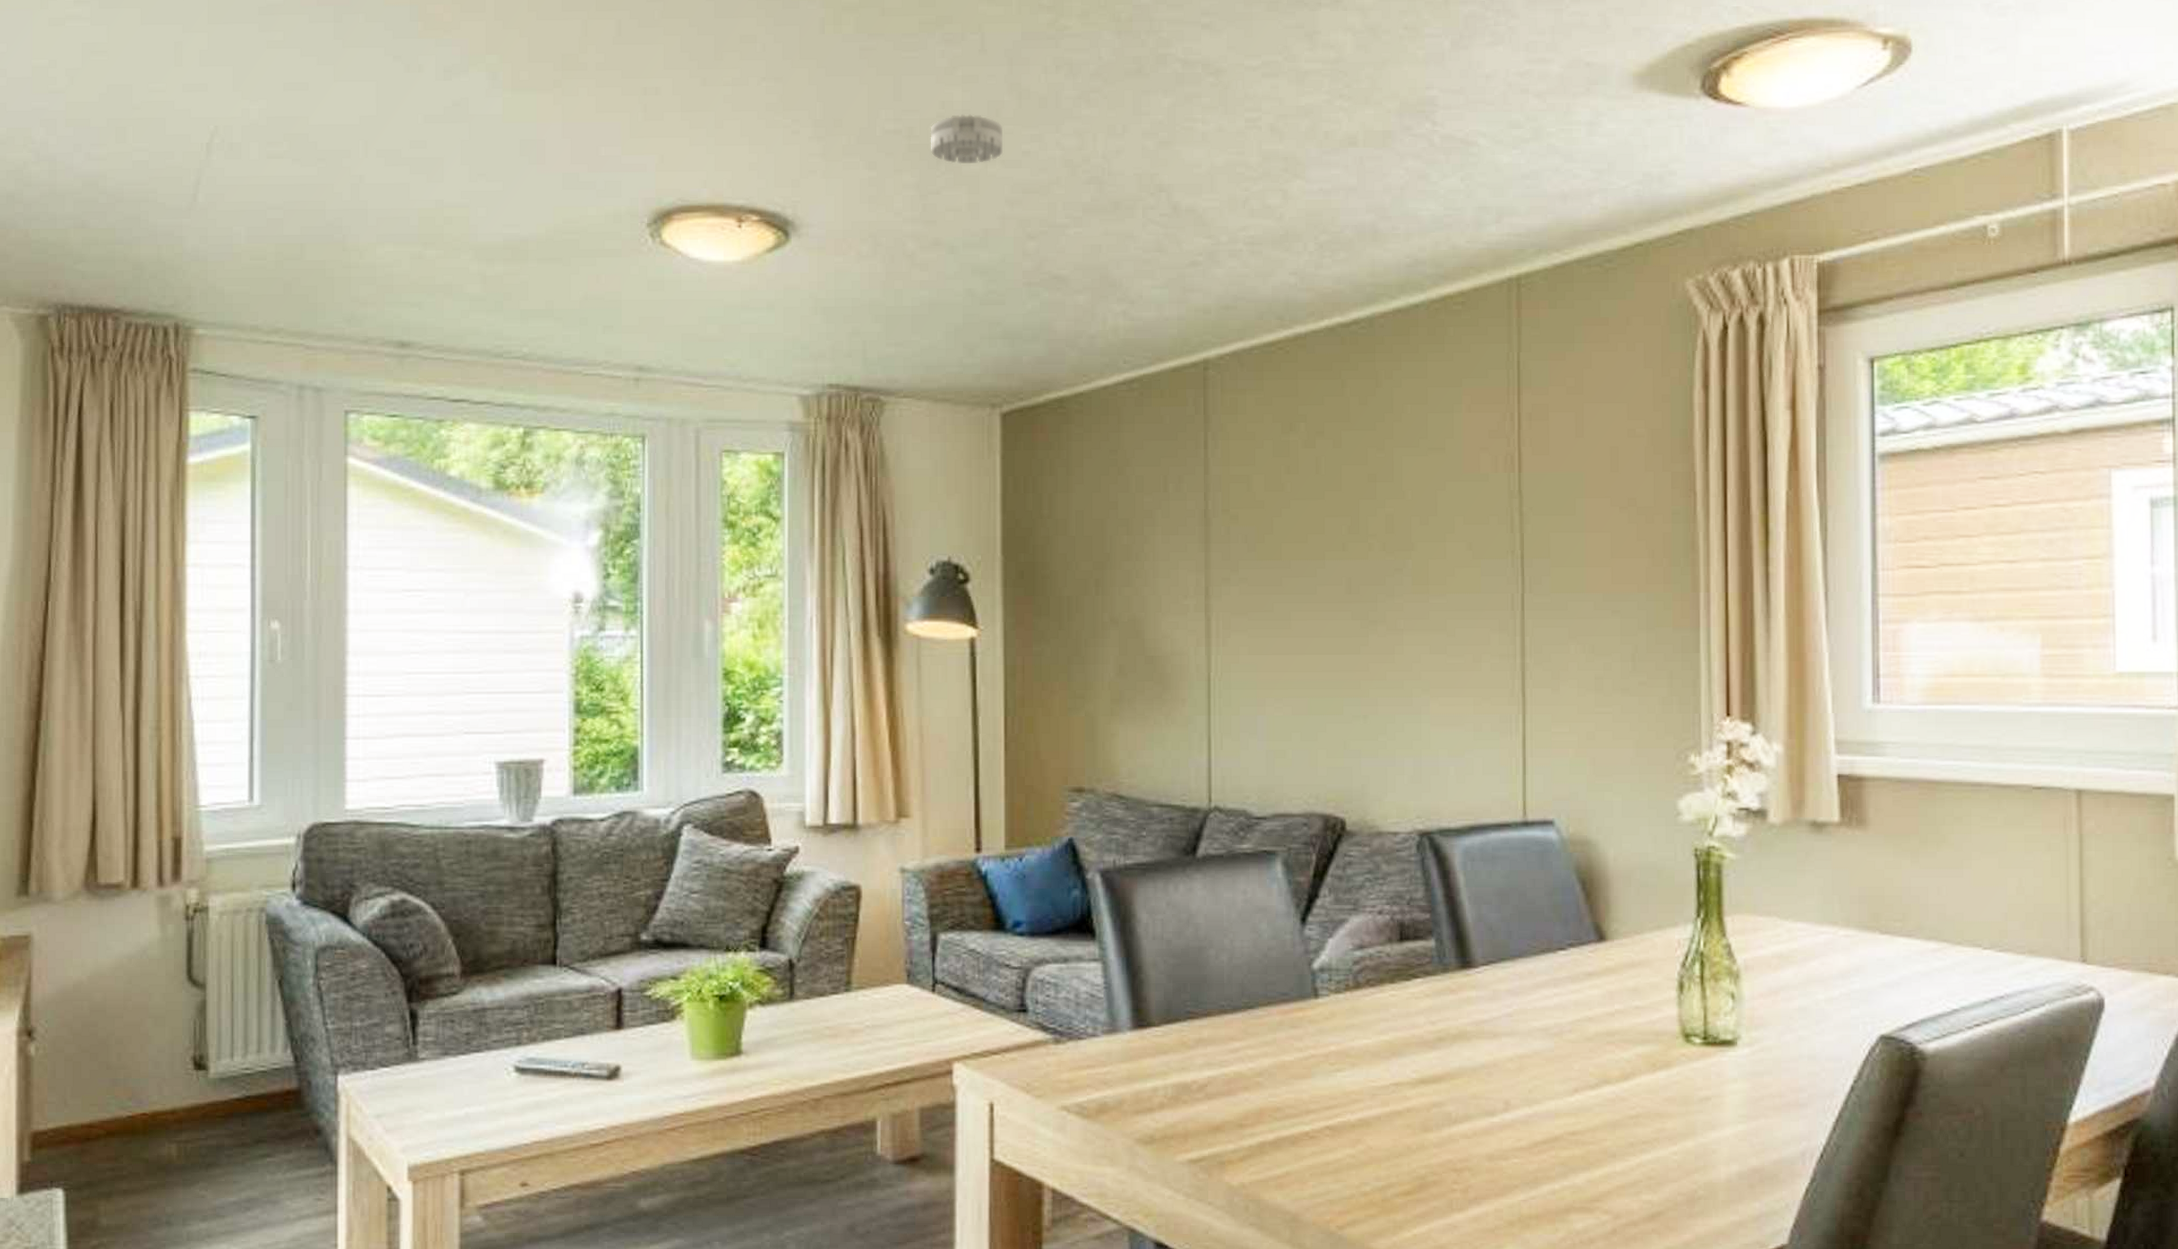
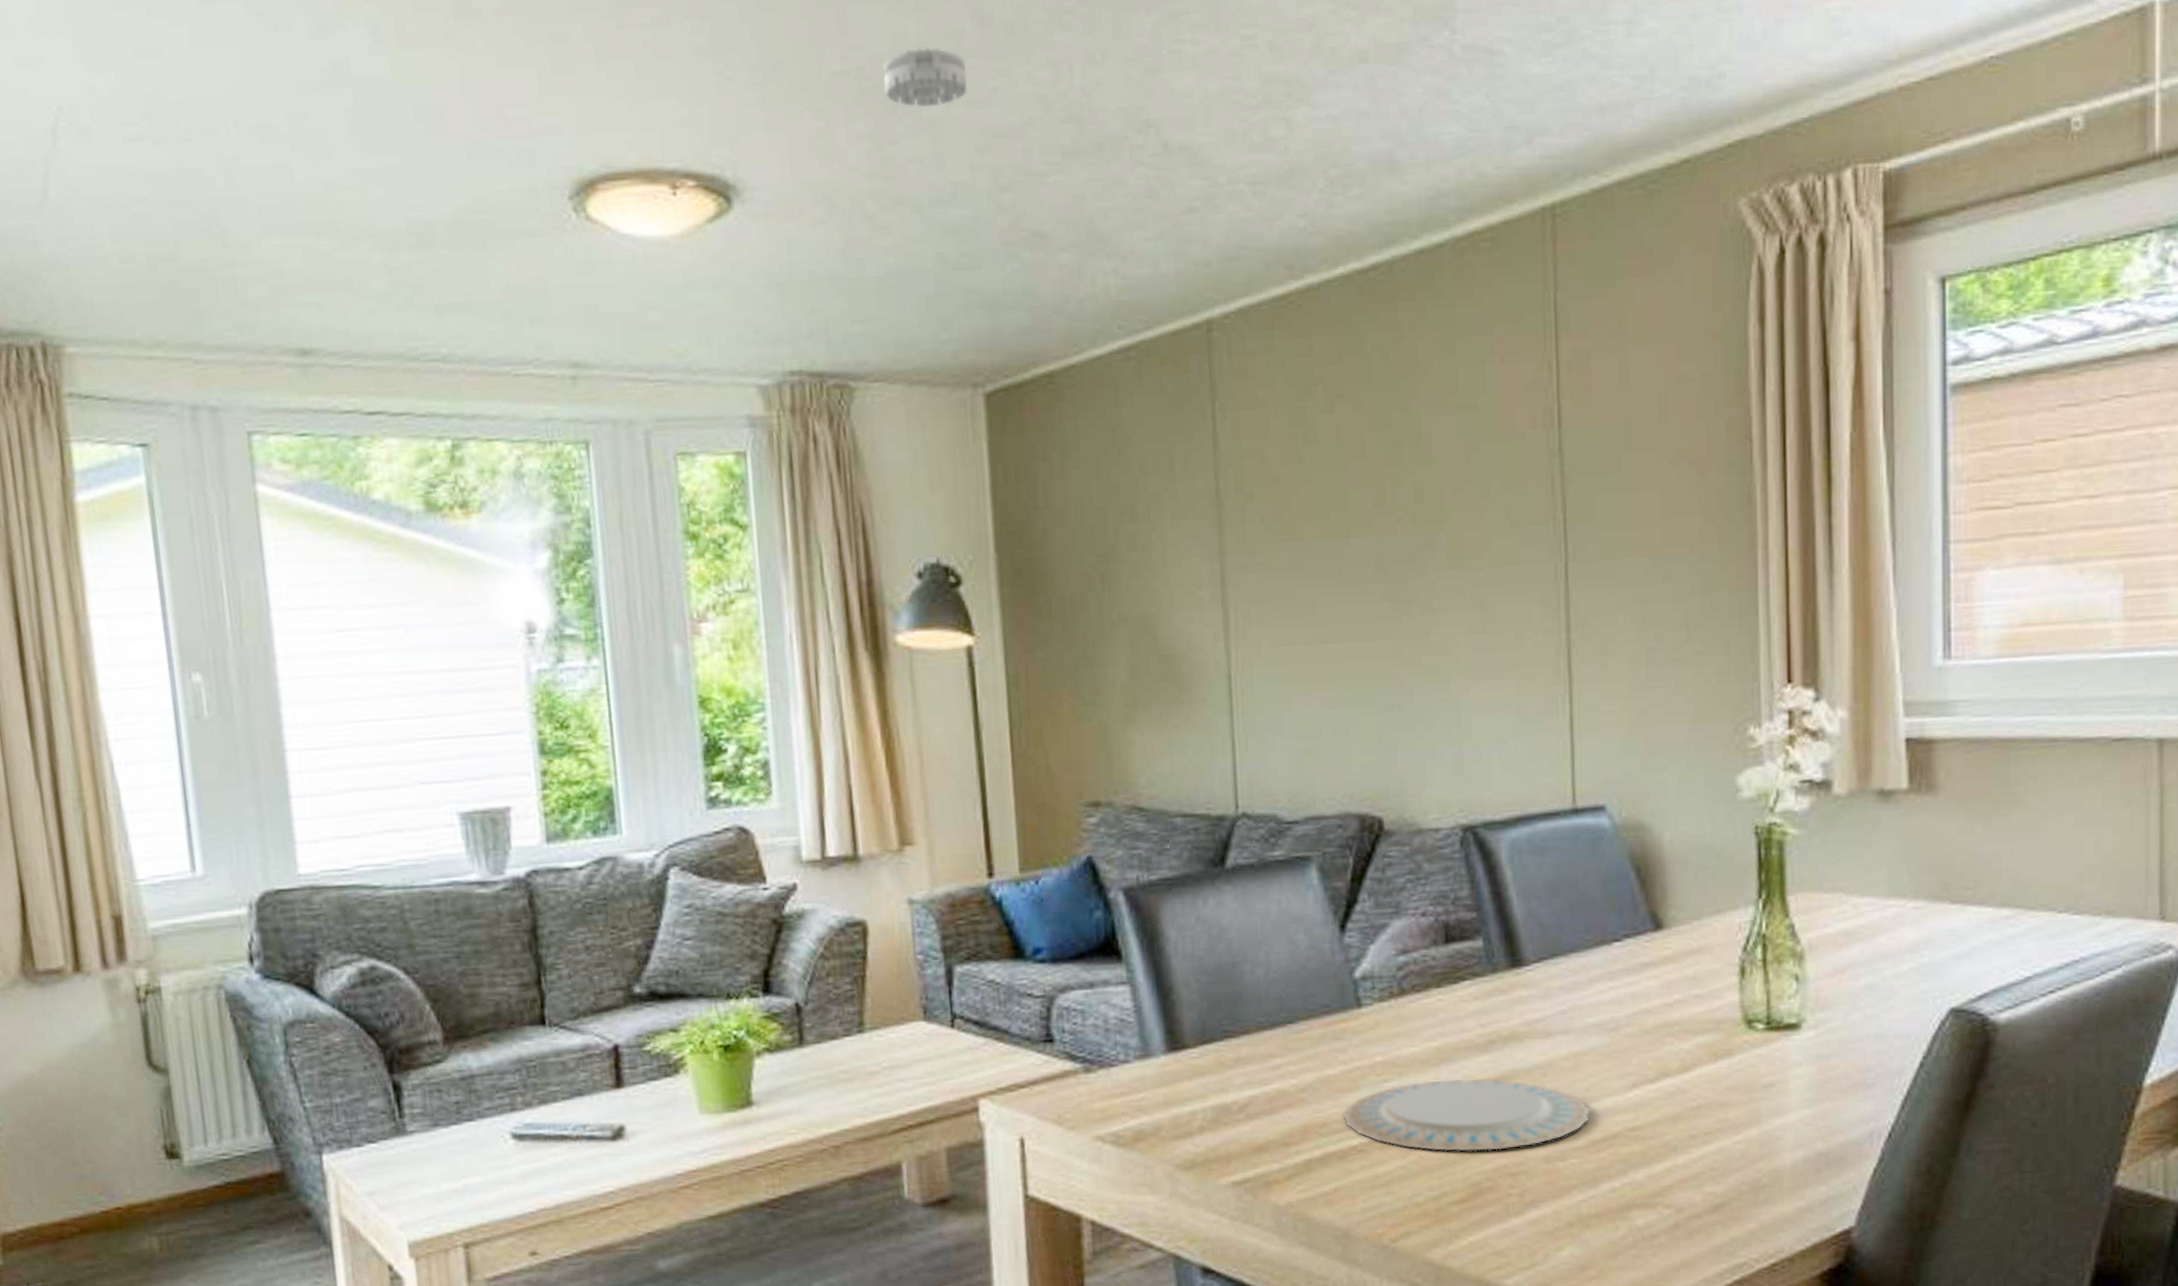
plate: none [1296,1073,1533,1145] -> present [1343,1078,1590,1153]

